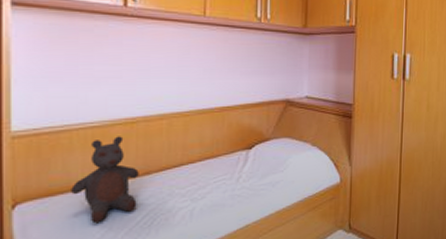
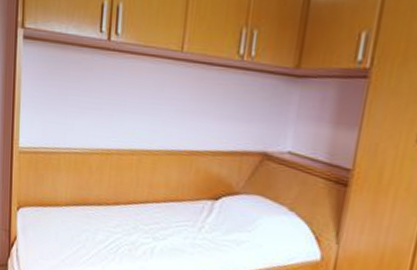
teddy bear: present [71,136,139,224] -> none [57,164,110,239]

